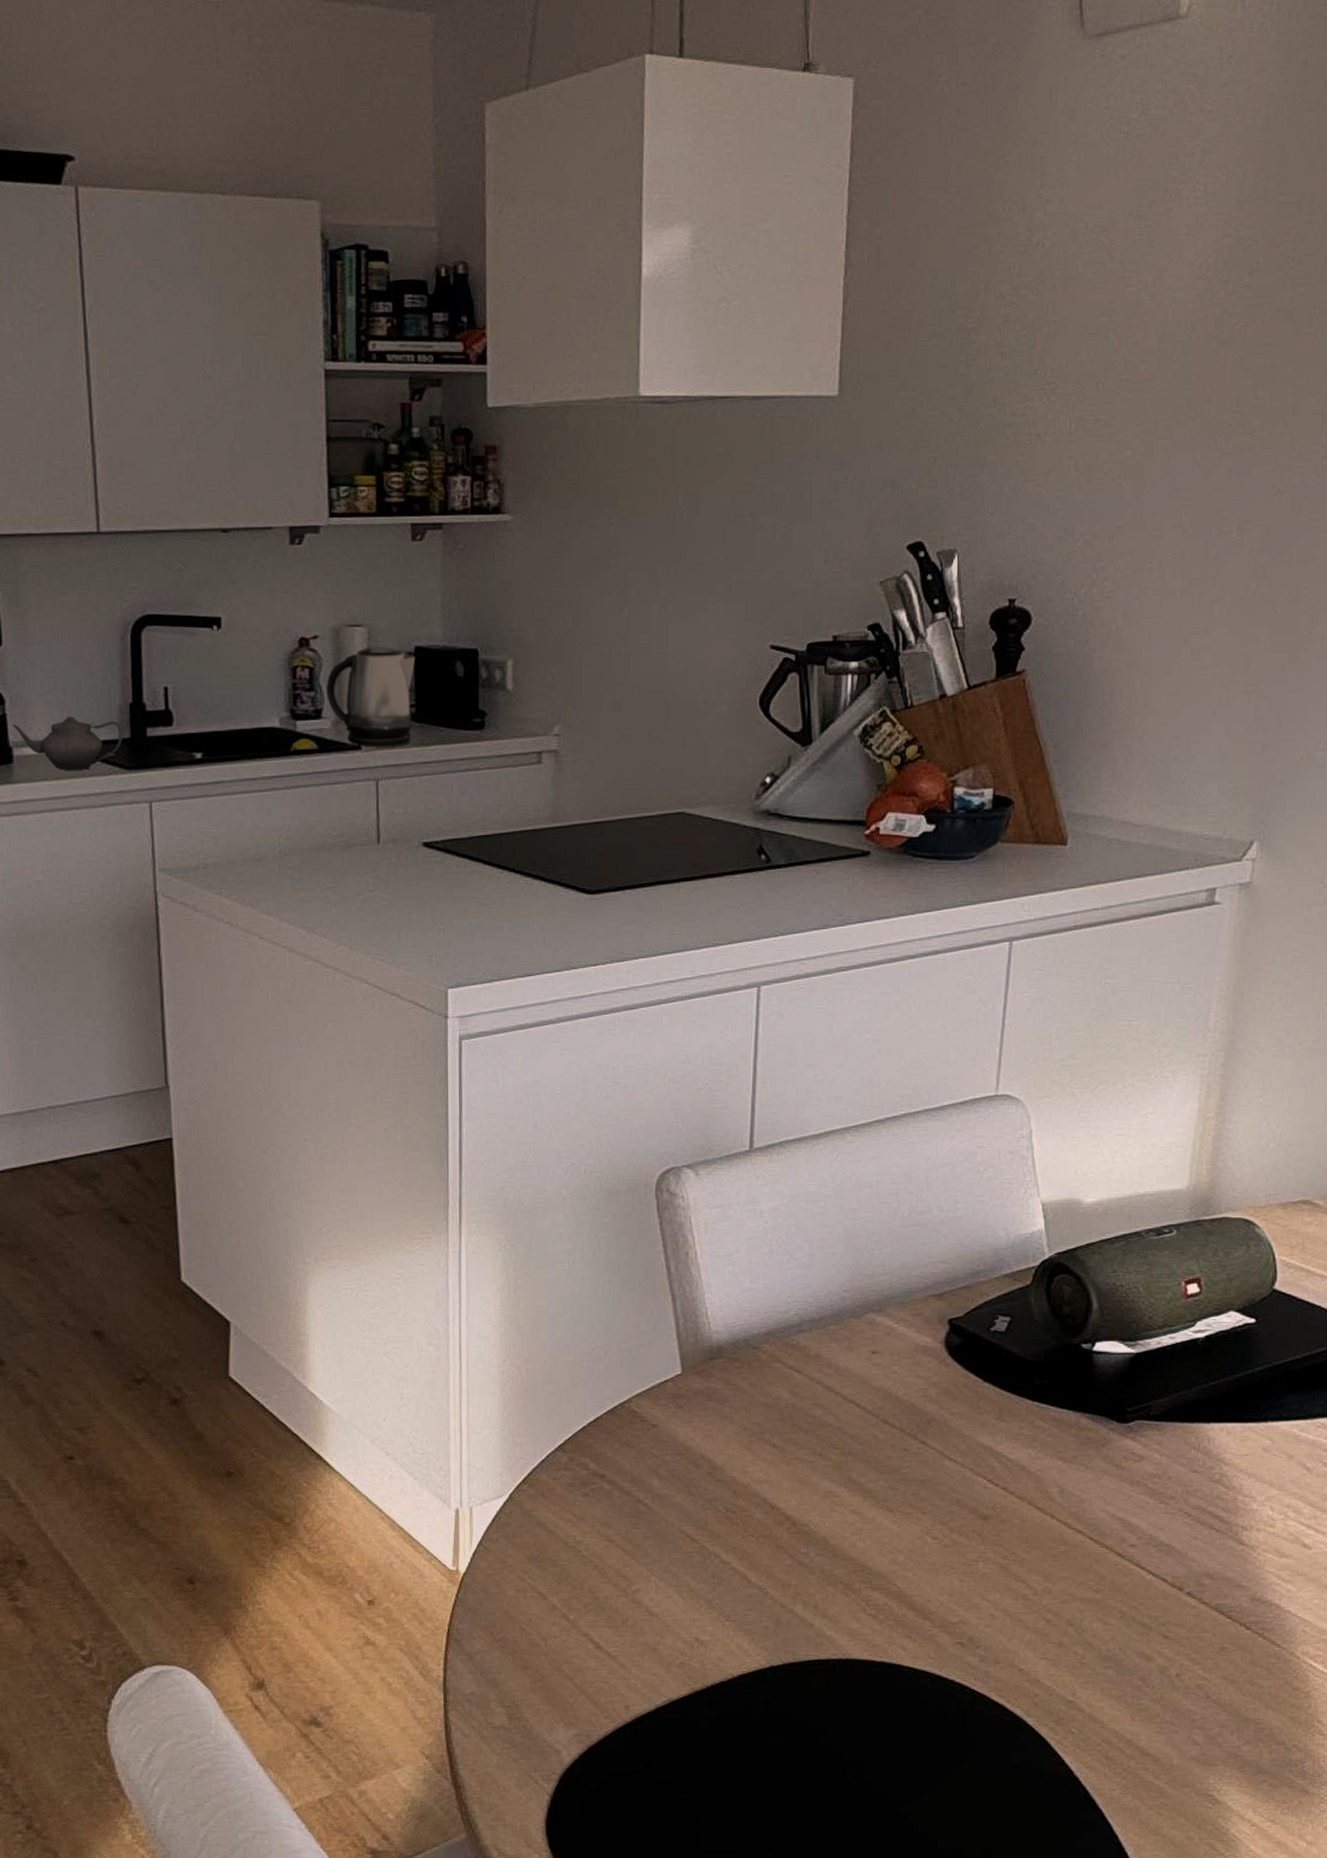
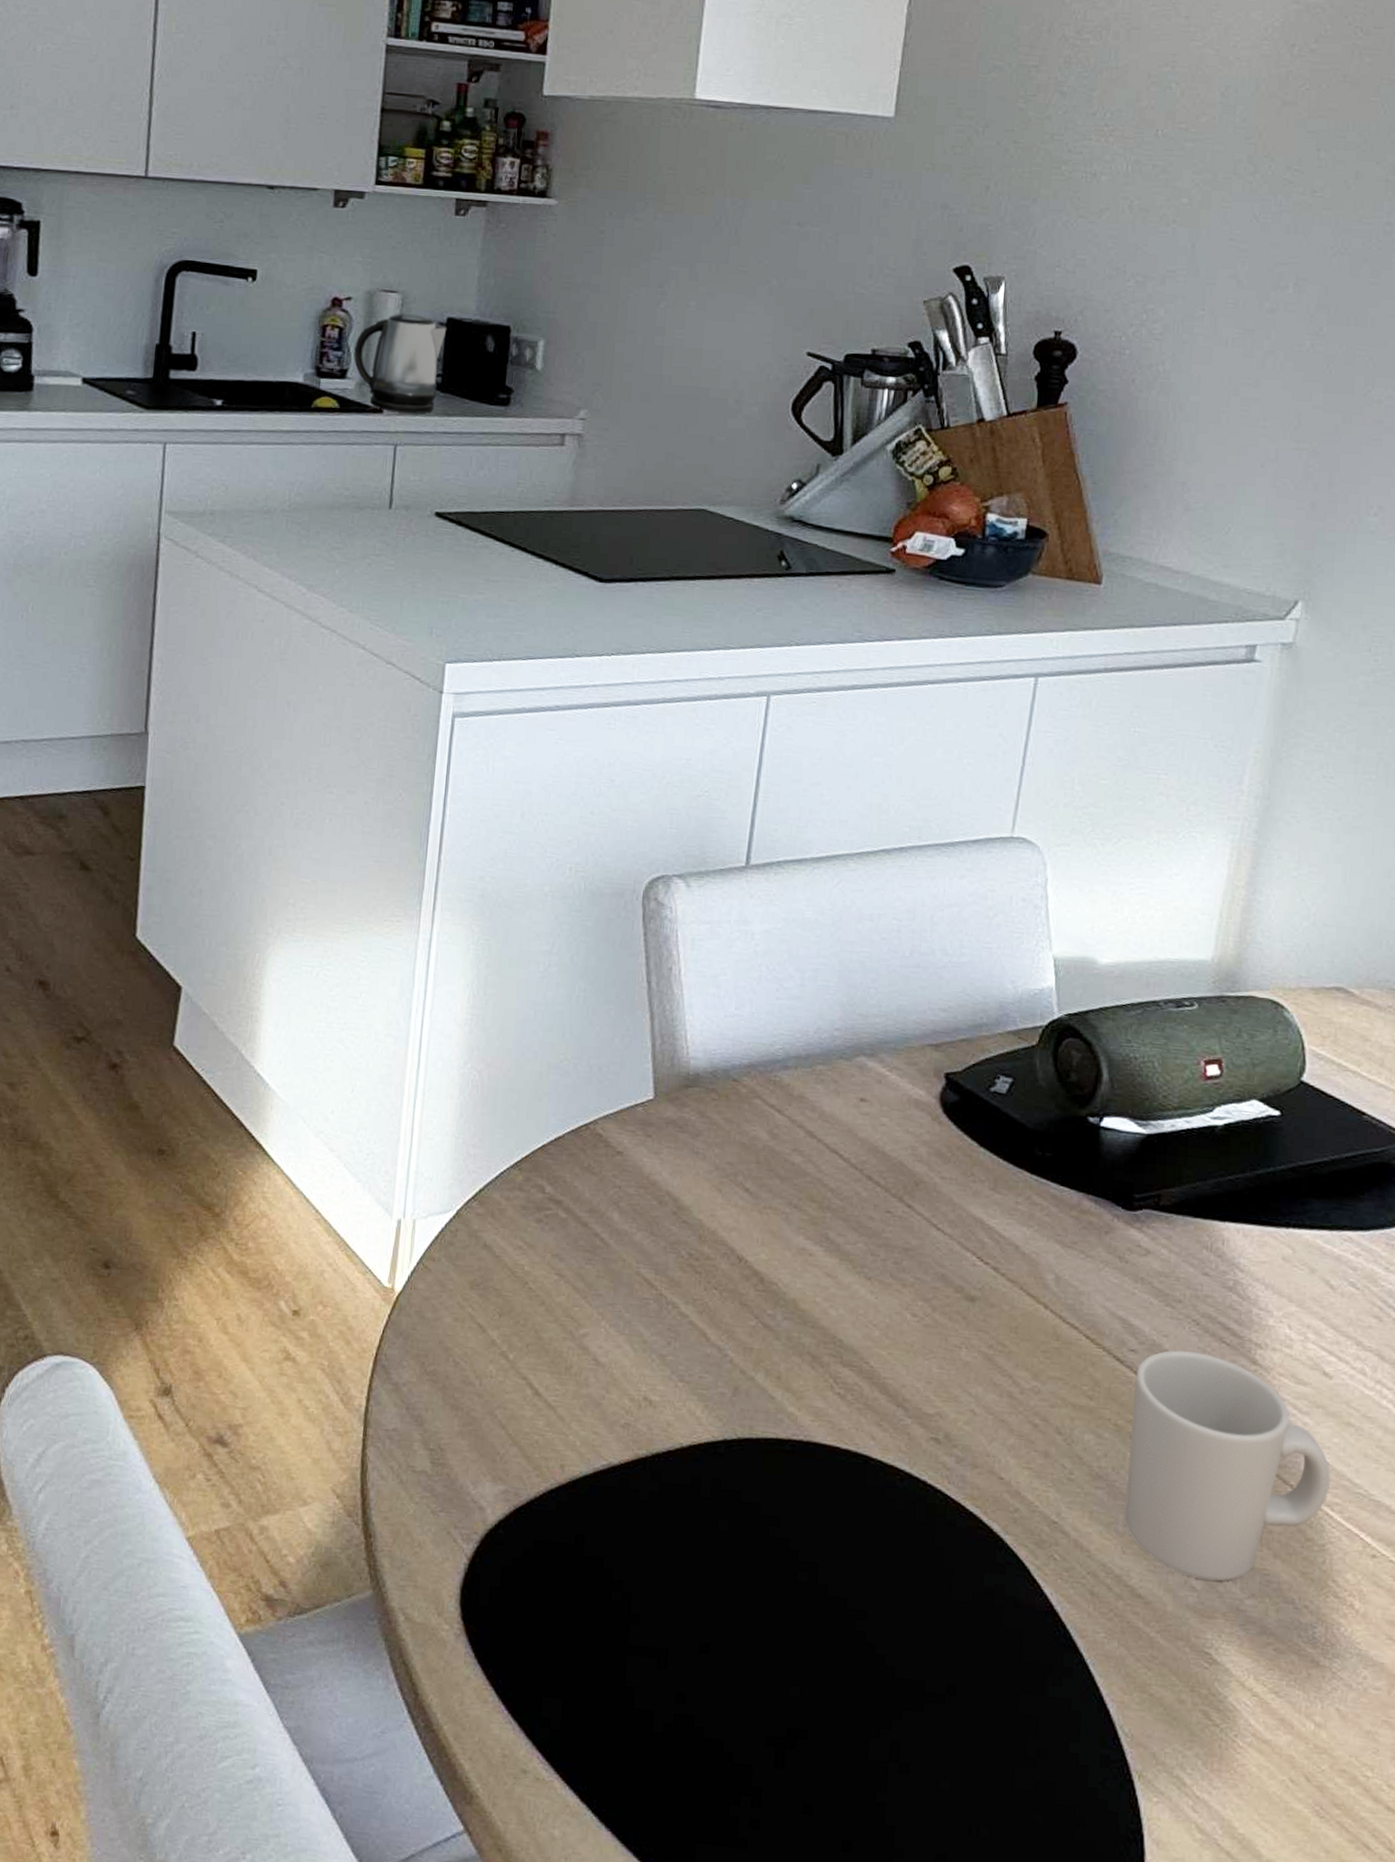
teapot: present [13,716,122,770] -> none [38,351,145,405]
mug: none [1132,1541,1312,1734] -> present [1124,1350,1330,1581]

